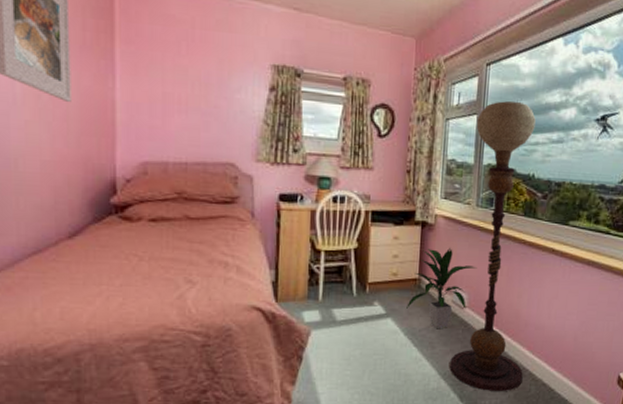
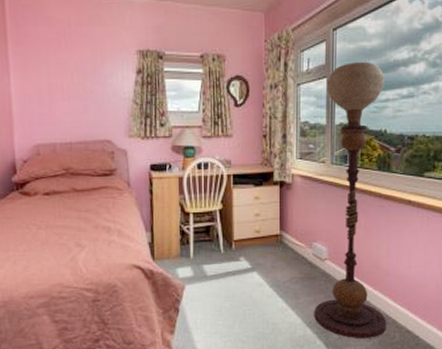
indoor plant: present [406,247,477,329] -> none [270,204,335,281]

